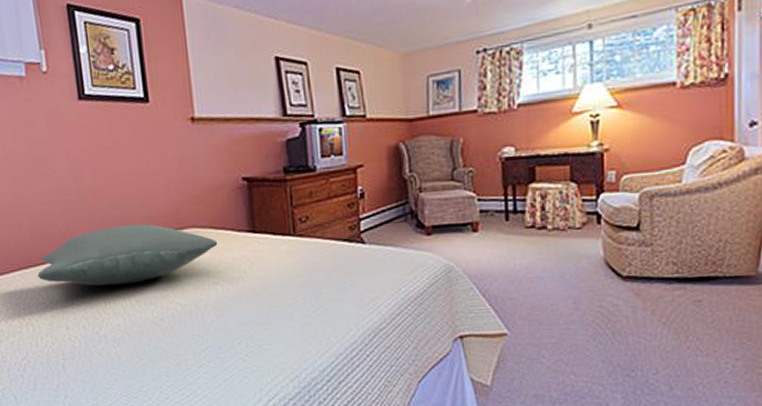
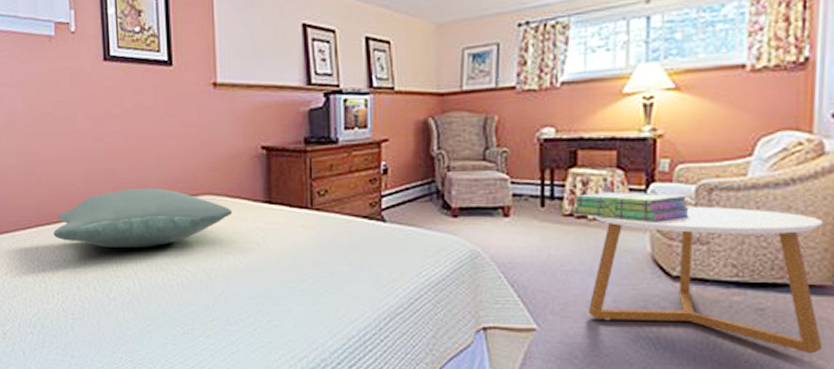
stack of books: none [532,202,636,229] -> present [571,191,691,222]
coffee table: none [552,211,749,337] -> present [588,206,824,354]

